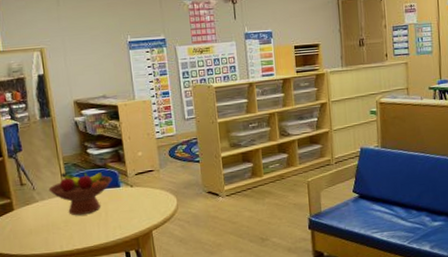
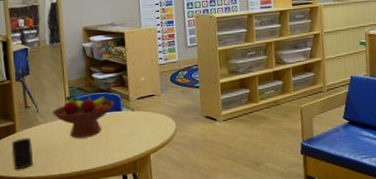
cup: none [10,215,33,247] -> present [11,138,34,169]

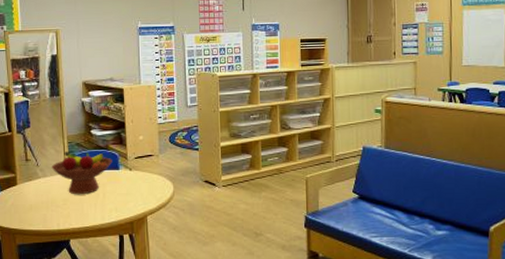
cup: present [11,138,34,169] -> none [12,191,33,221]

